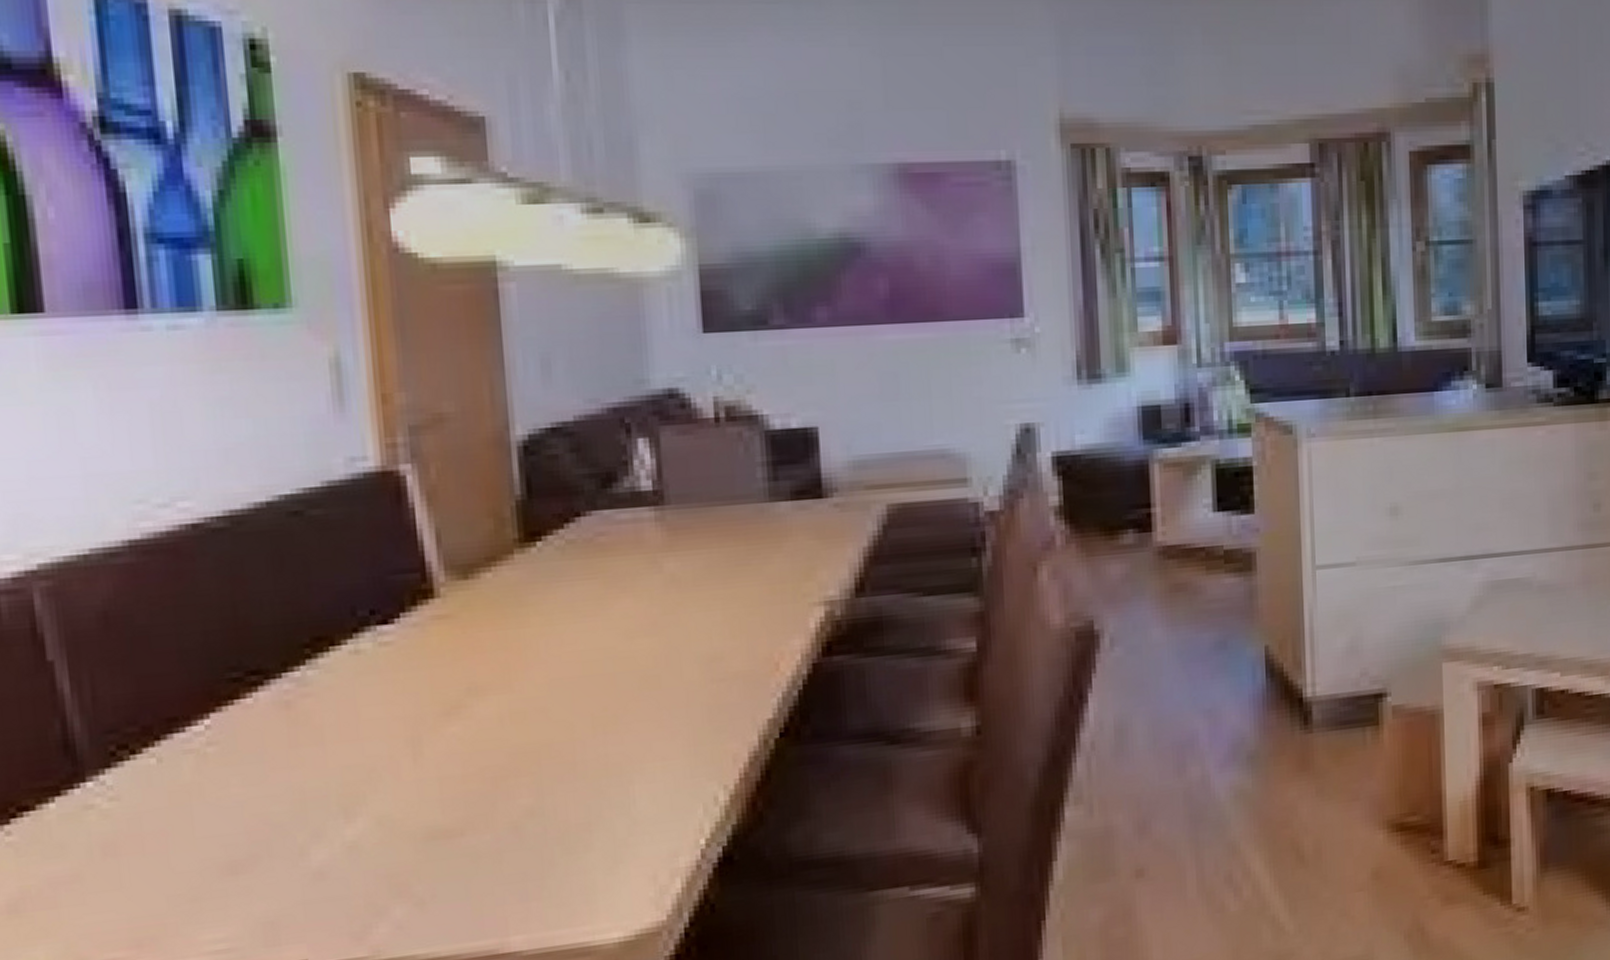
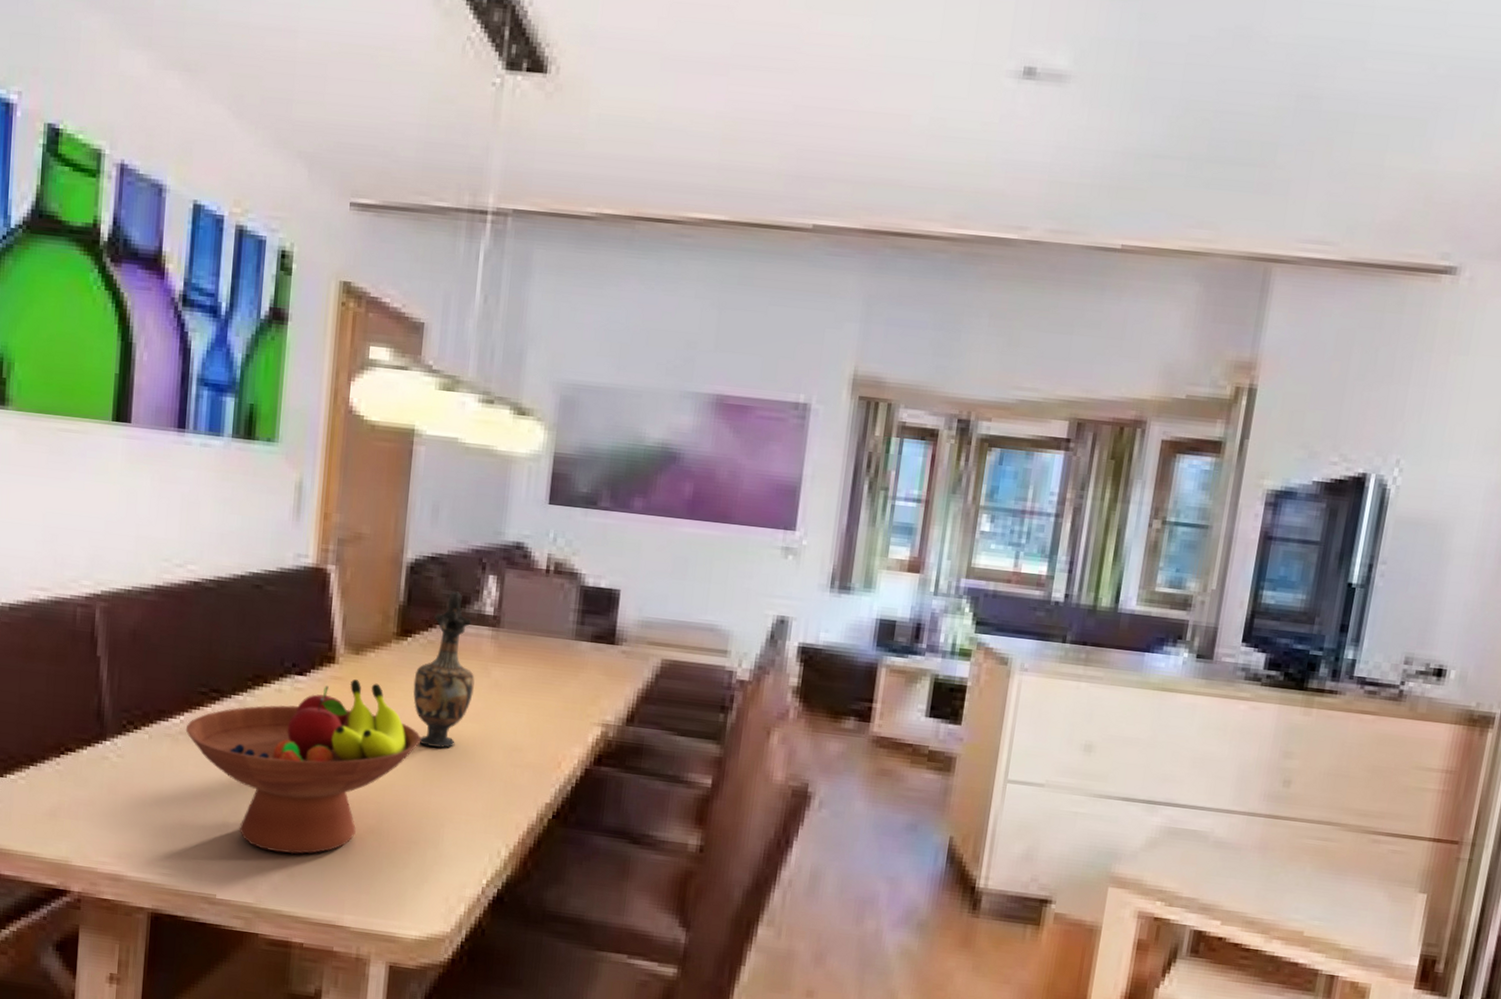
fruit bowl: none [215,612,581,878] -> present [185,679,422,855]
vase: none [555,468,643,682] -> present [413,591,475,749]

